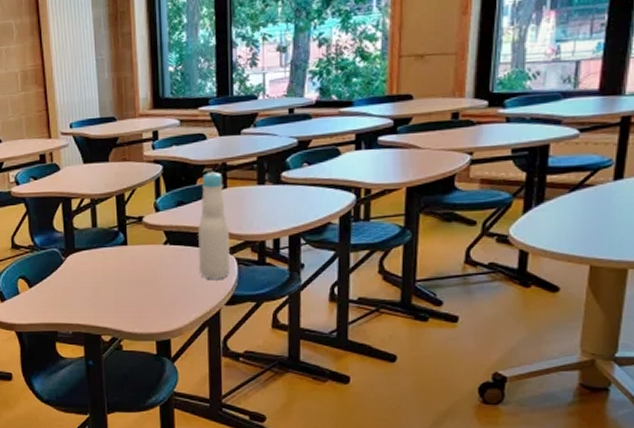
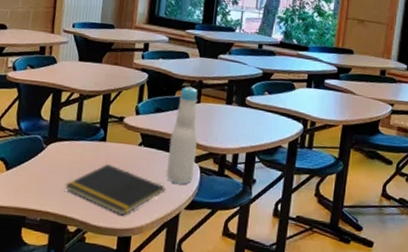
notepad: none [92,268,202,320] -> present [65,164,166,216]

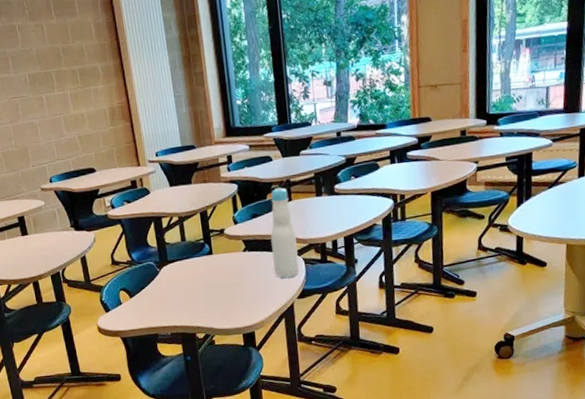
notepad: present [65,164,166,216] -> none [185,273,277,316]

